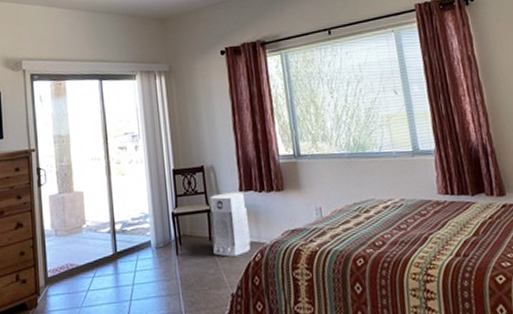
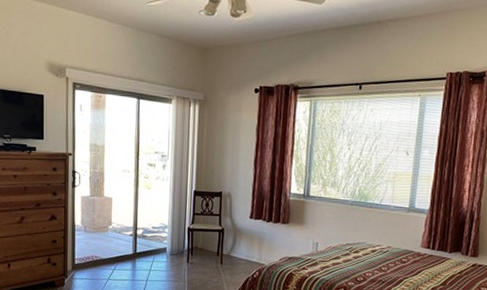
air purifier: present [210,192,251,257] -> none [219,217,254,271]

